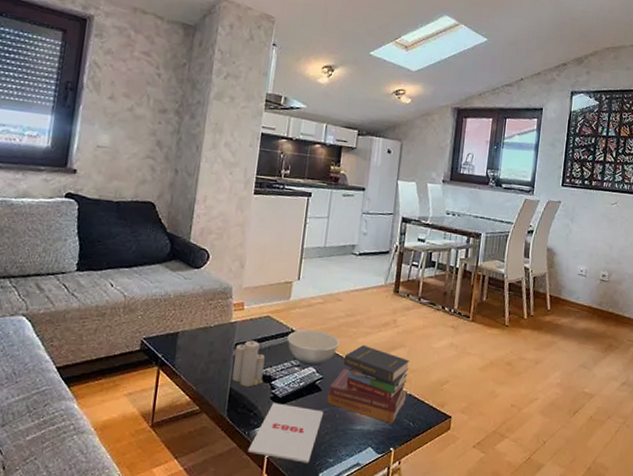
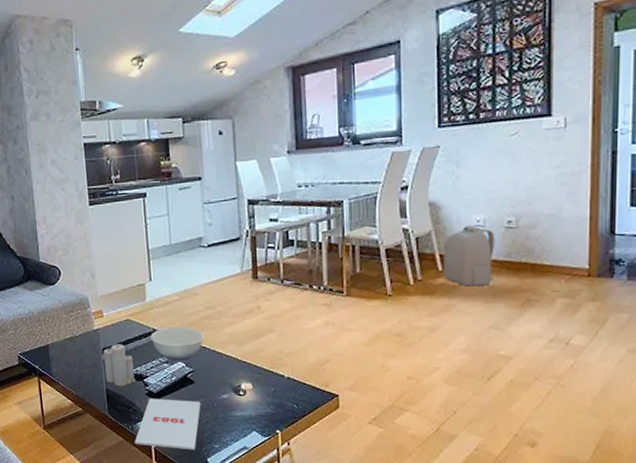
books: present [326,345,410,425] -> none [201,335,285,408]
backpack: none [551,273,593,329] -> present [444,225,501,287]

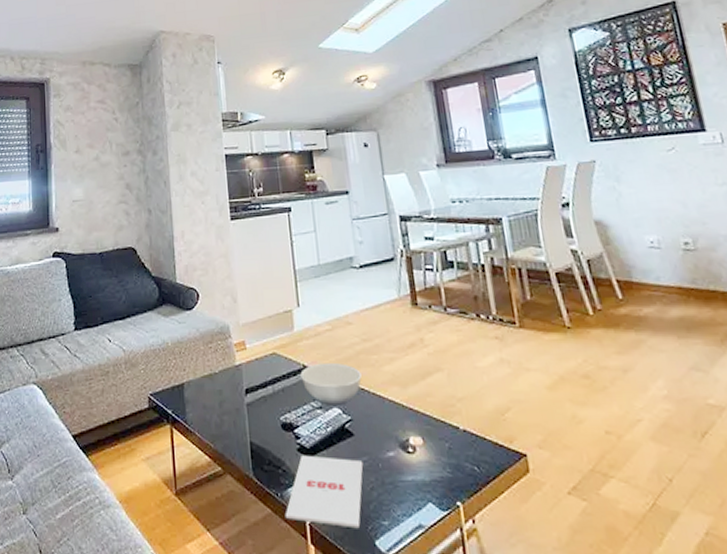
candle: present [103,343,136,387] -> none [246,382,285,439]
backpack: present [444,225,501,287] -> none [619,247,692,318]

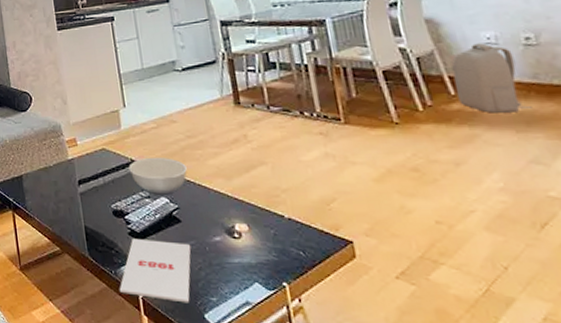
backpack: none [619,247,692,318] -> present [452,43,532,113]

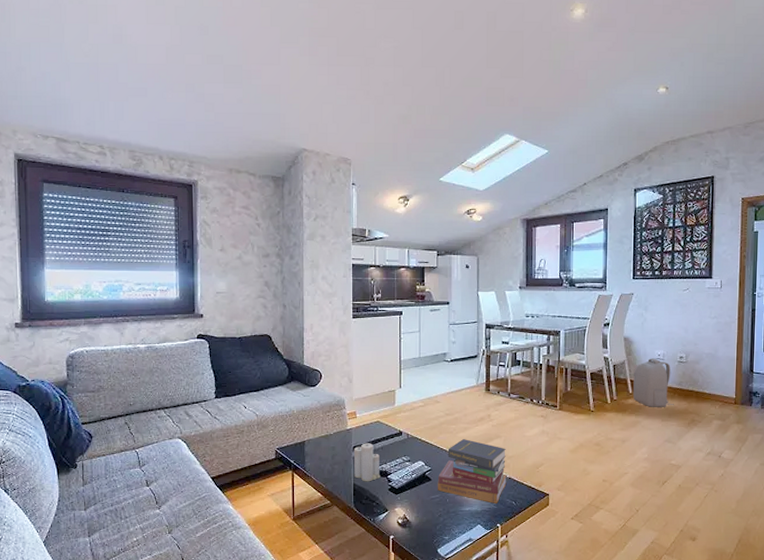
candle: none [79,174,116,224] -> present [353,442,381,482]
magazine: present [119,238,192,303] -> none [375,493,436,542]
bowl: present [128,157,187,195] -> none [396,429,442,459]
books: none [189,167,287,255] -> present [437,439,507,505]

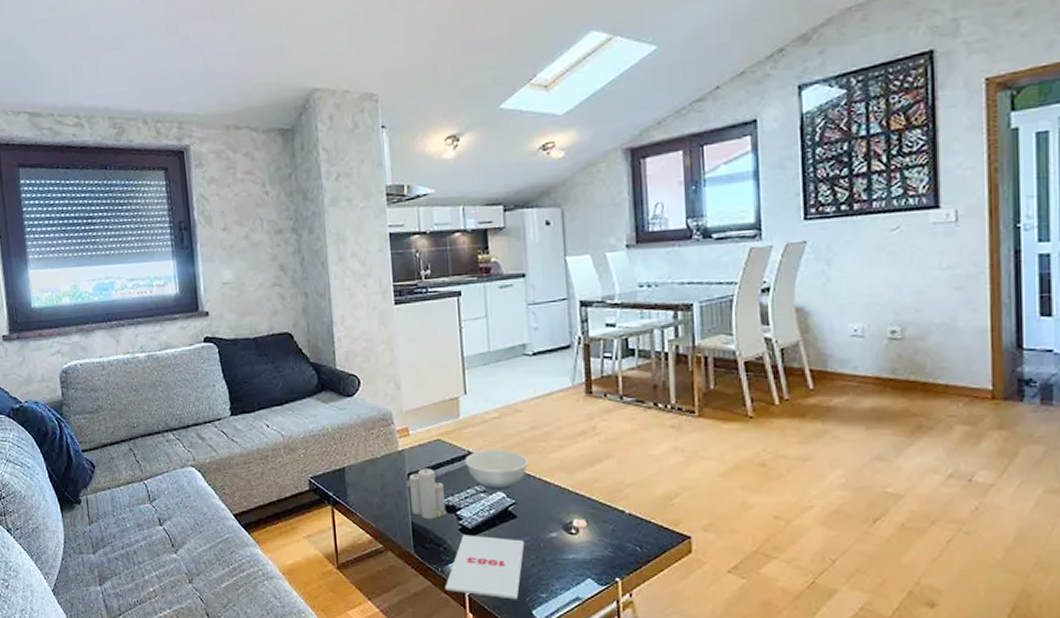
magazine: none [375,493,436,542] -> present [444,535,525,600]
bowl: none [396,429,442,459] -> present [465,449,528,490]
books: present [437,439,507,505] -> none [525,461,626,551]
backpack: present [633,358,674,407] -> none [815,335,886,409]

